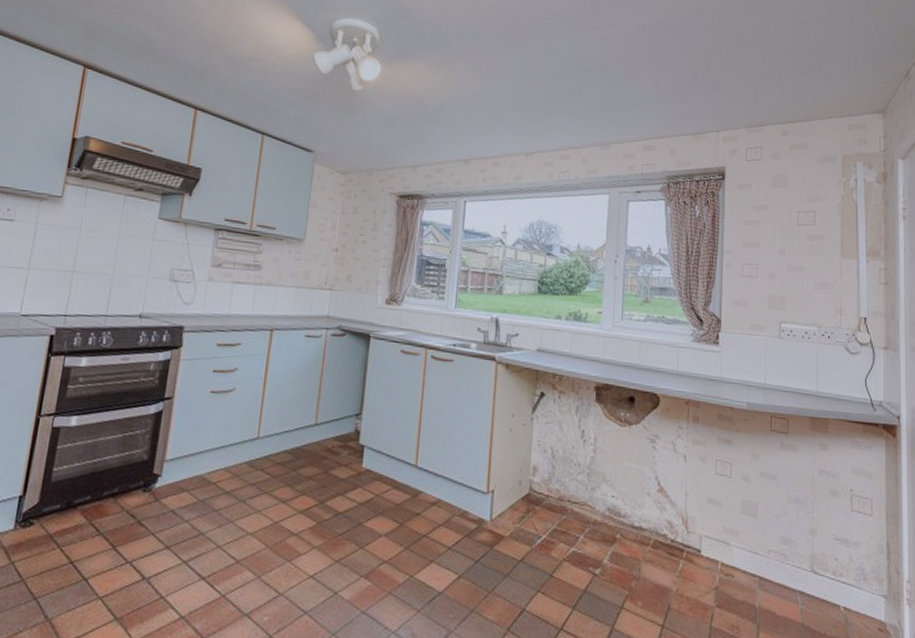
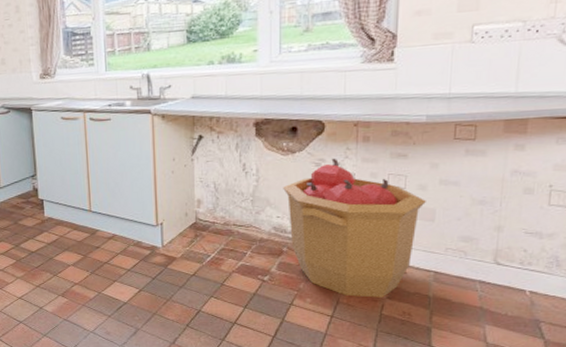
trash can: none [619,435,749,605] -> present [283,158,426,298]

